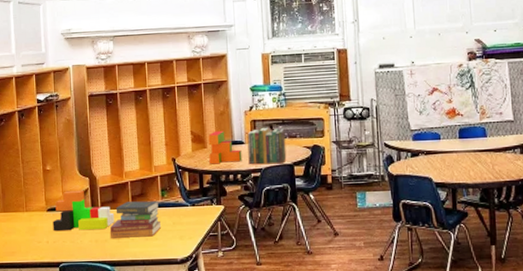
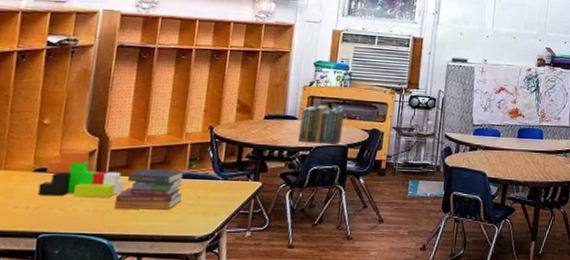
toy blocks: present [208,130,242,165] -> none [253,102,293,138]

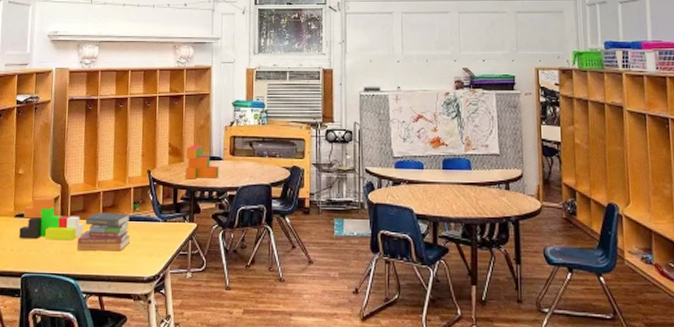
toy blocks: none [253,102,293,138] -> present [185,144,219,180]
books: present [298,104,345,144] -> none [225,144,265,183]

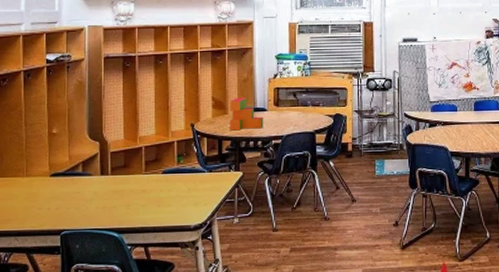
toy blocks: present [19,197,84,241] -> none [56,155,126,198]
books: present [76,213,131,252] -> none [119,166,176,205]

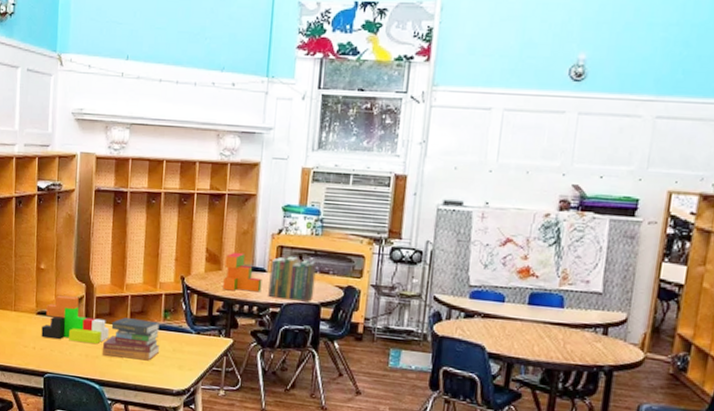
toy blocks: none [56,155,126,198] -> present [41,295,110,345]
books: none [119,166,176,205] -> present [101,317,160,361]
books: none [270,95,309,132] -> present [268,255,317,302]

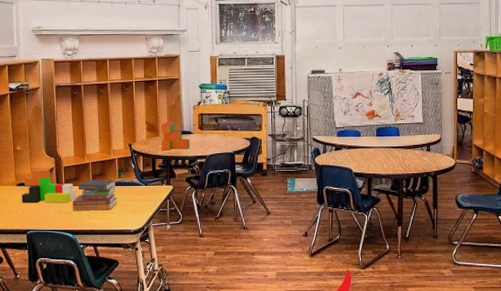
books: present [268,255,317,302] -> none [195,120,229,152]

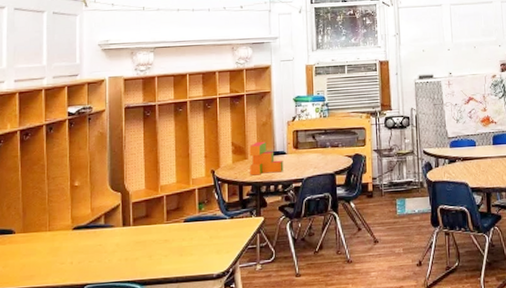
toy blocks: present [21,168,77,204] -> none [78,206,147,251]
books: present [72,180,118,211] -> none [141,214,198,256]

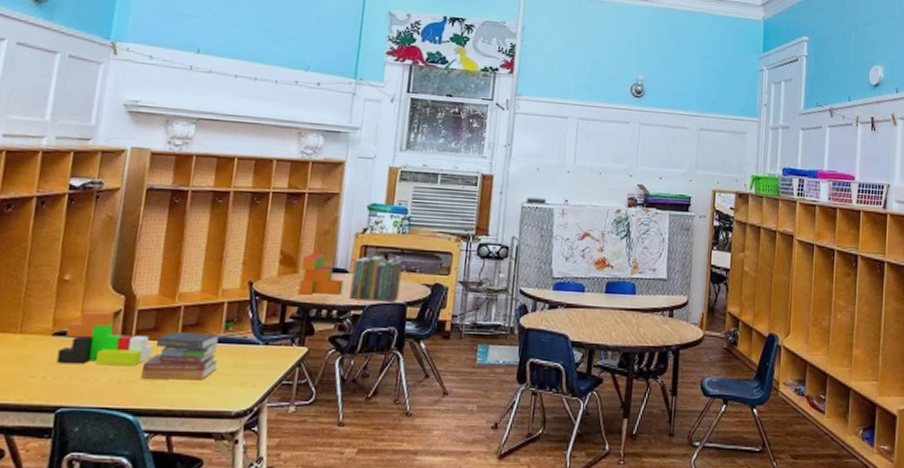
toy blocks: none [78,206,147,251] -> present [56,310,153,367]
books: none [141,214,198,256] -> present [140,332,219,380]
books: none [289,137,328,175] -> present [350,255,403,302]

